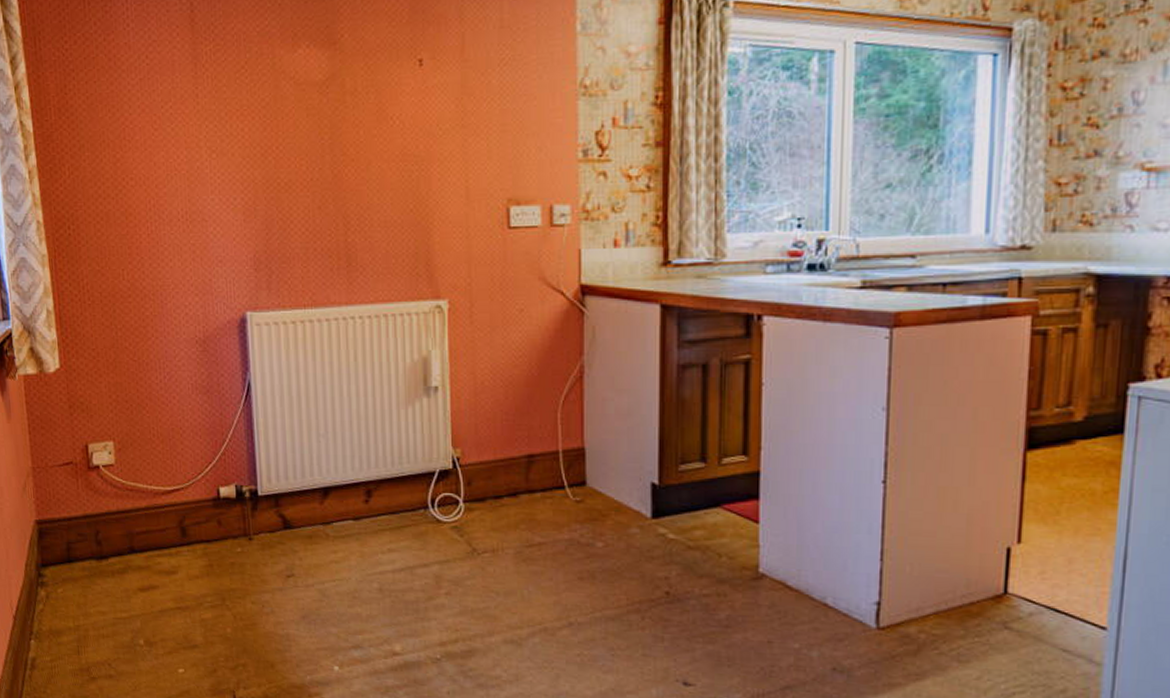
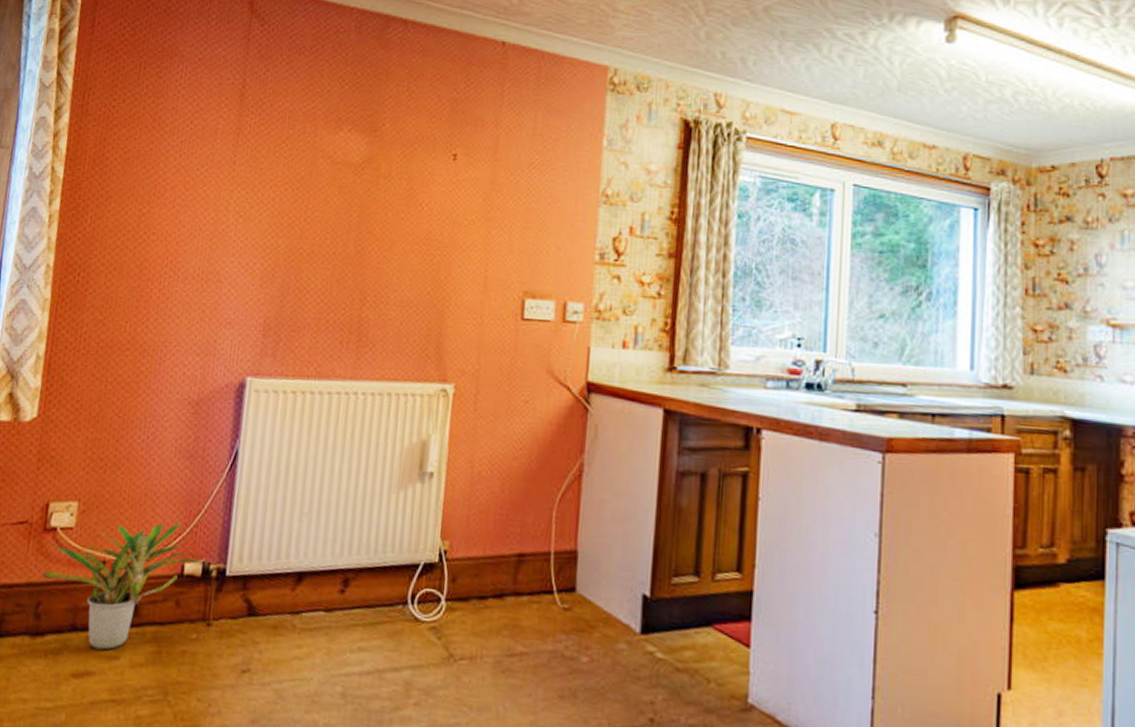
potted plant: none [95,451,237,567] -> present [42,521,204,651]

